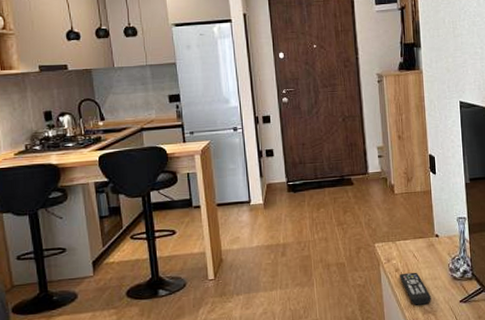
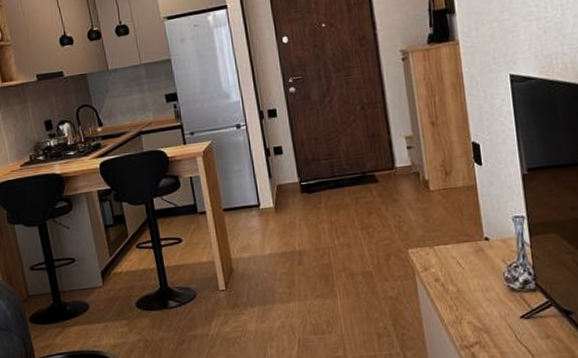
remote control: present [400,272,431,305] -> none [441,282,483,321]

